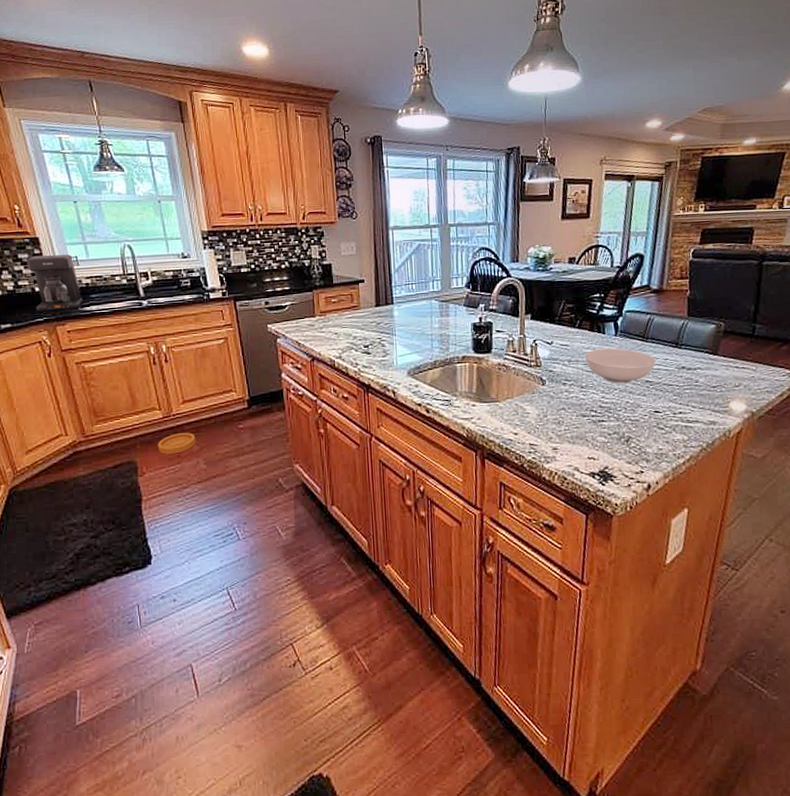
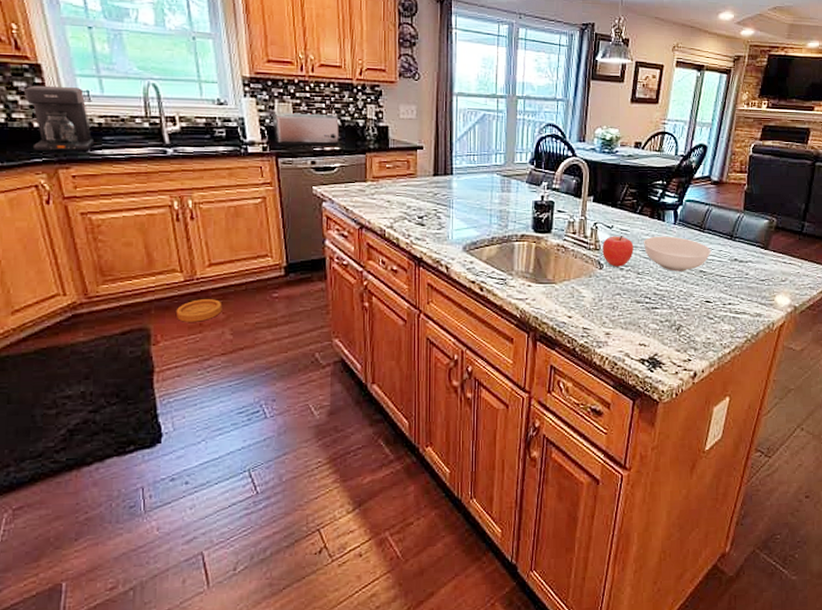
toaster: none [229,258,289,291] -> present [272,112,340,147]
fruit: none [543,351,576,382] -> present [602,236,634,267]

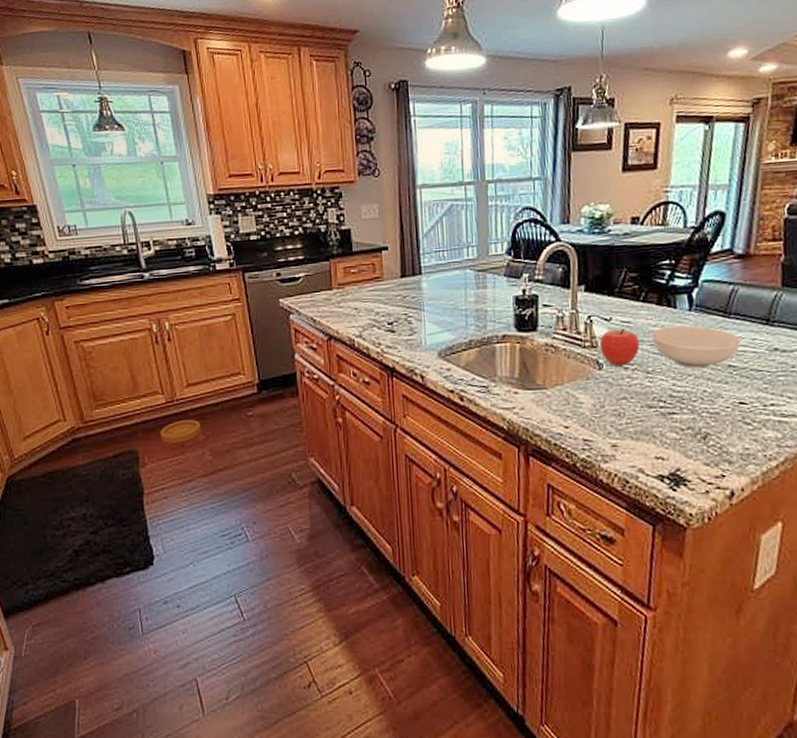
coffee maker: present [24,85,95,152] -> none [24,223,83,287]
toaster: present [272,112,340,147] -> none [237,223,303,261]

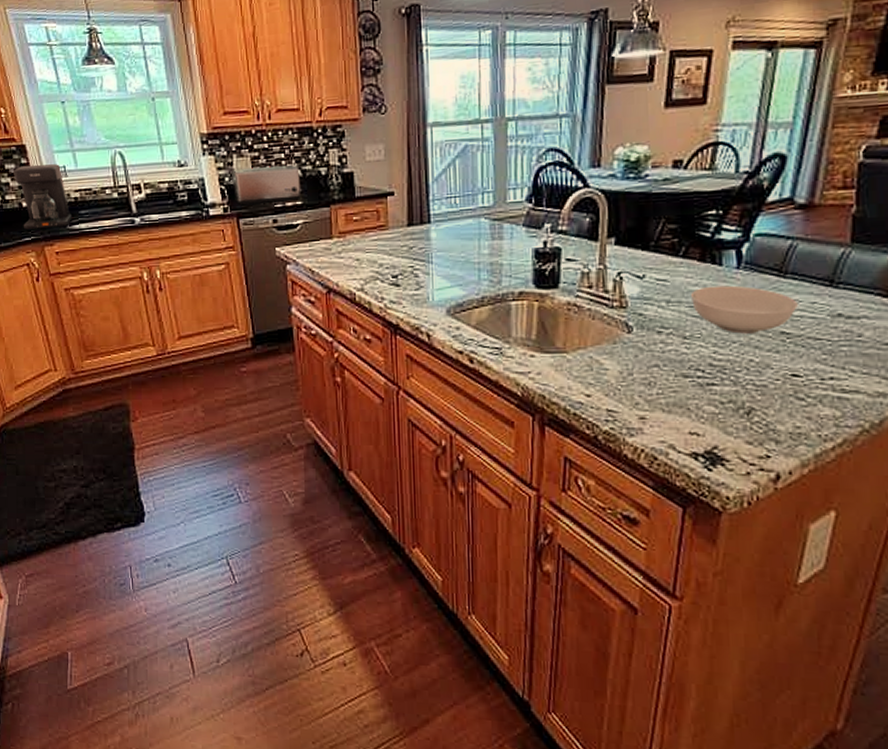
coffee maker: none [24,223,83,287] -> present [14,164,73,231]
pet bowl: present [160,420,201,444] -> none [150,374,193,398]
toaster: none [237,223,303,261] -> present [231,165,302,206]
fruit: present [600,329,640,366] -> none [630,288,677,330]

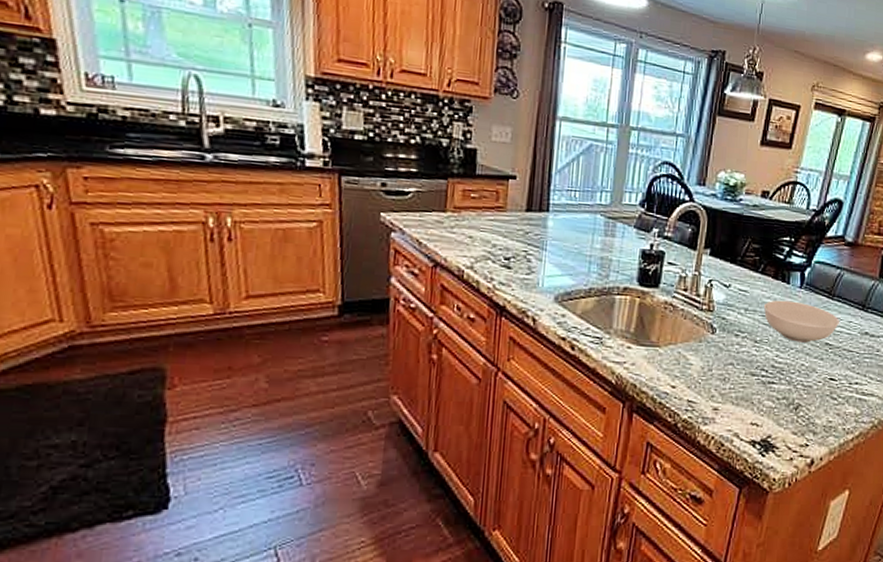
coffee maker: present [14,164,73,231] -> none [31,63,116,149]
toaster: present [231,165,302,206] -> none [338,121,419,168]

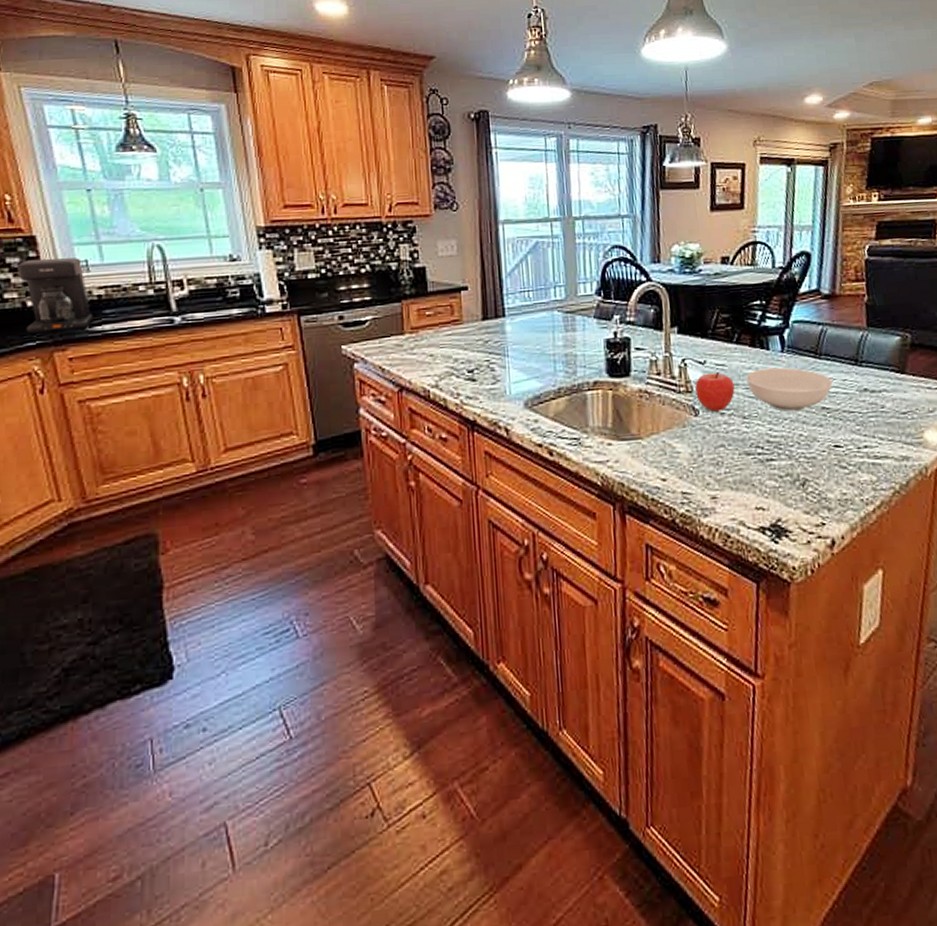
coffee maker: none [31,63,116,149] -> present [17,258,94,334]
fruit: none [716,296,753,333] -> present [695,372,735,412]

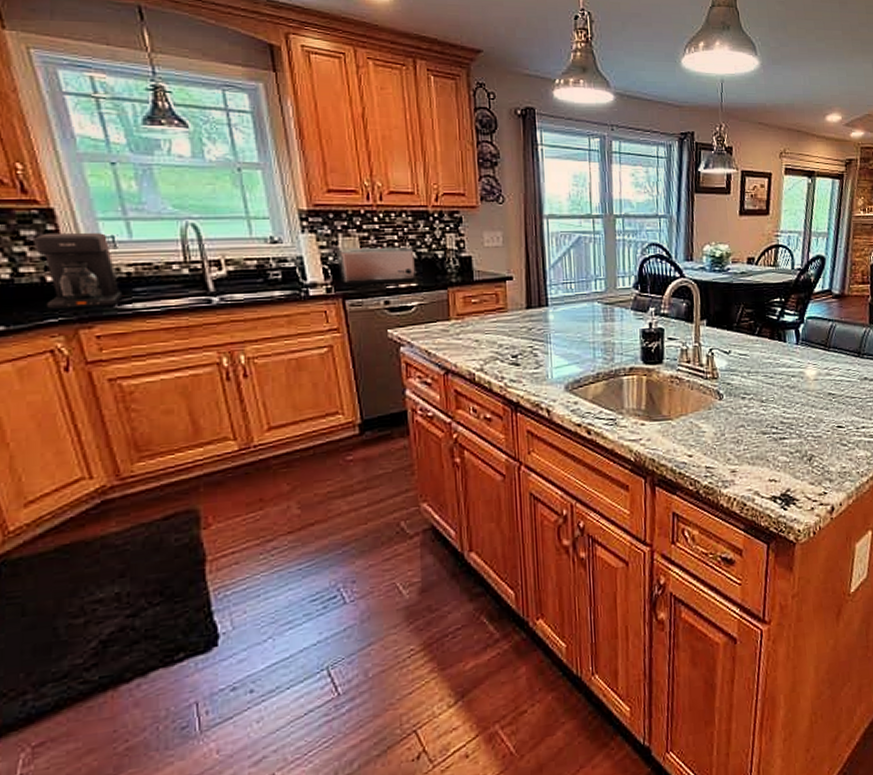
toaster: none [292,260,371,302] -> present [336,247,417,286]
fruit: present [695,372,735,412] -> none [720,361,755,396]
bowl: present [745,367,833,411] -> none [764,358,839,396]

